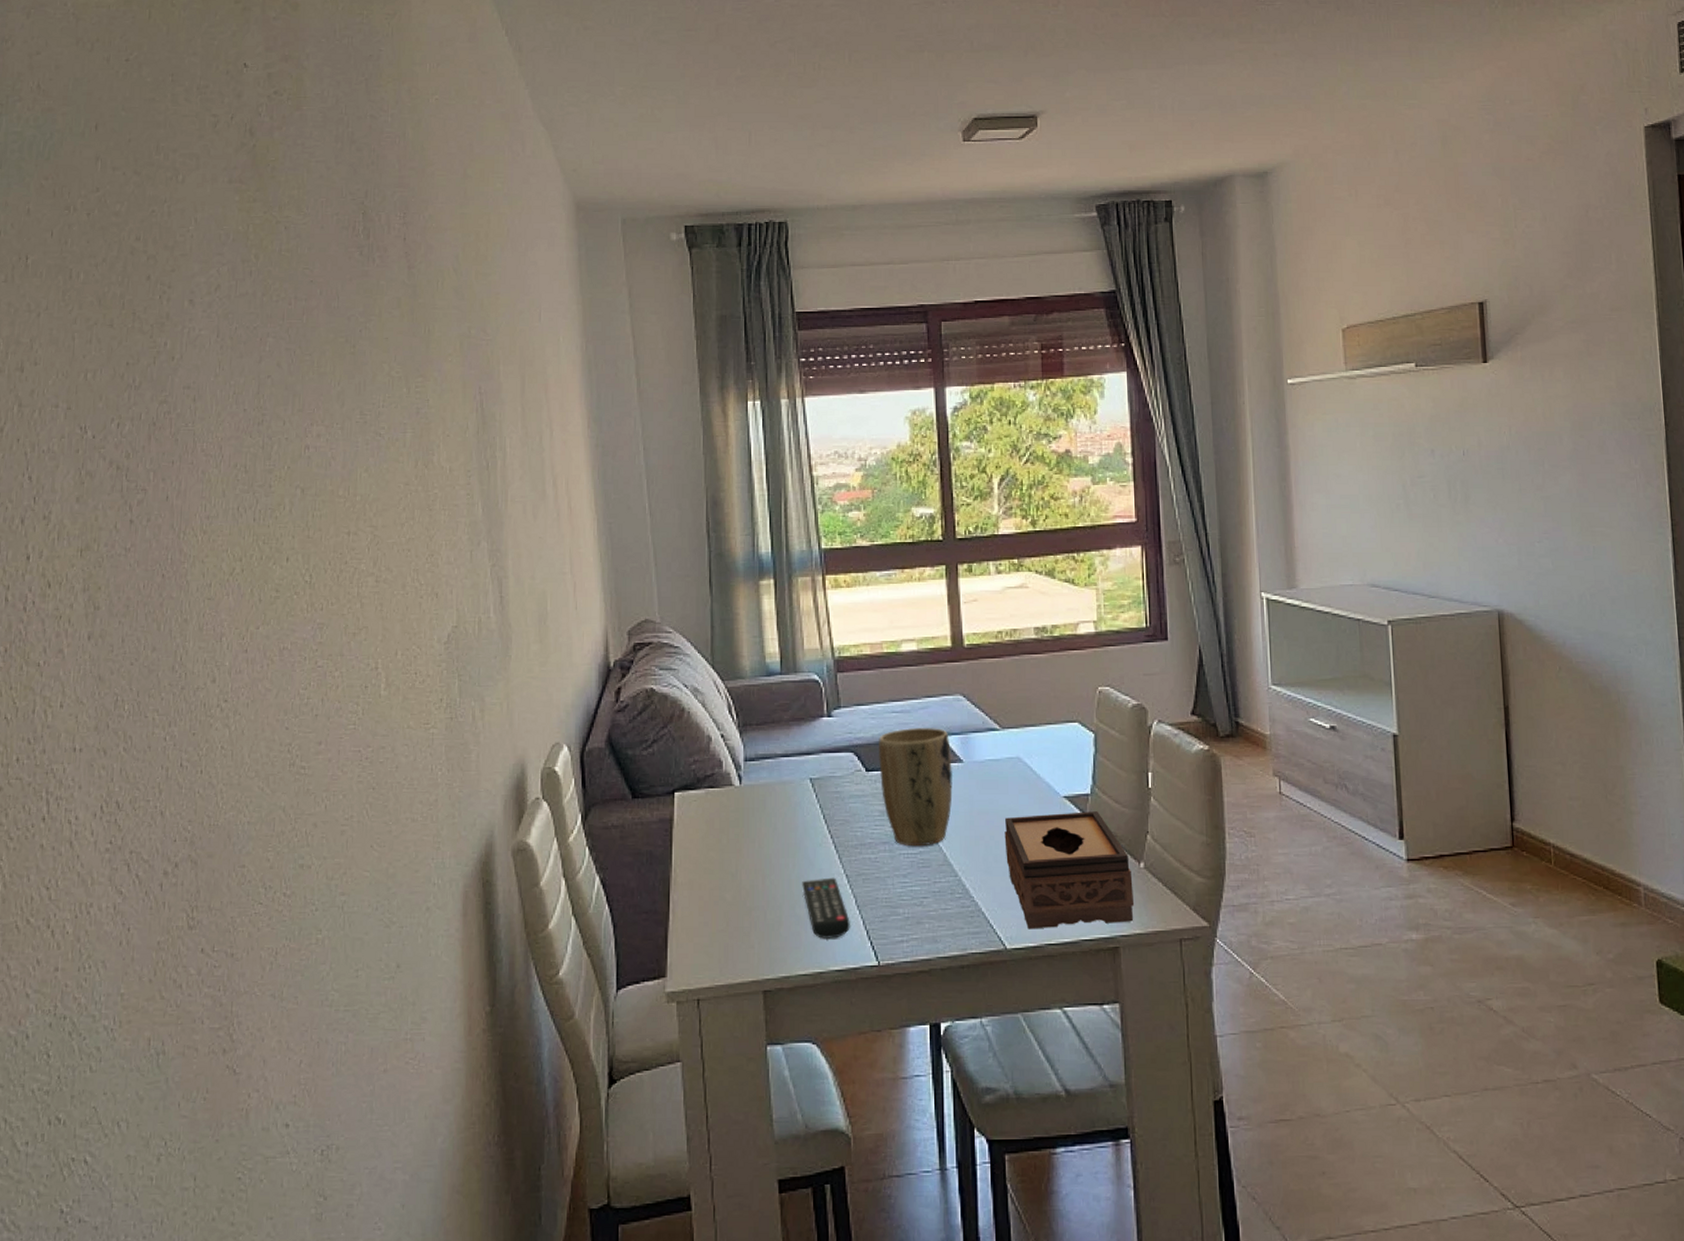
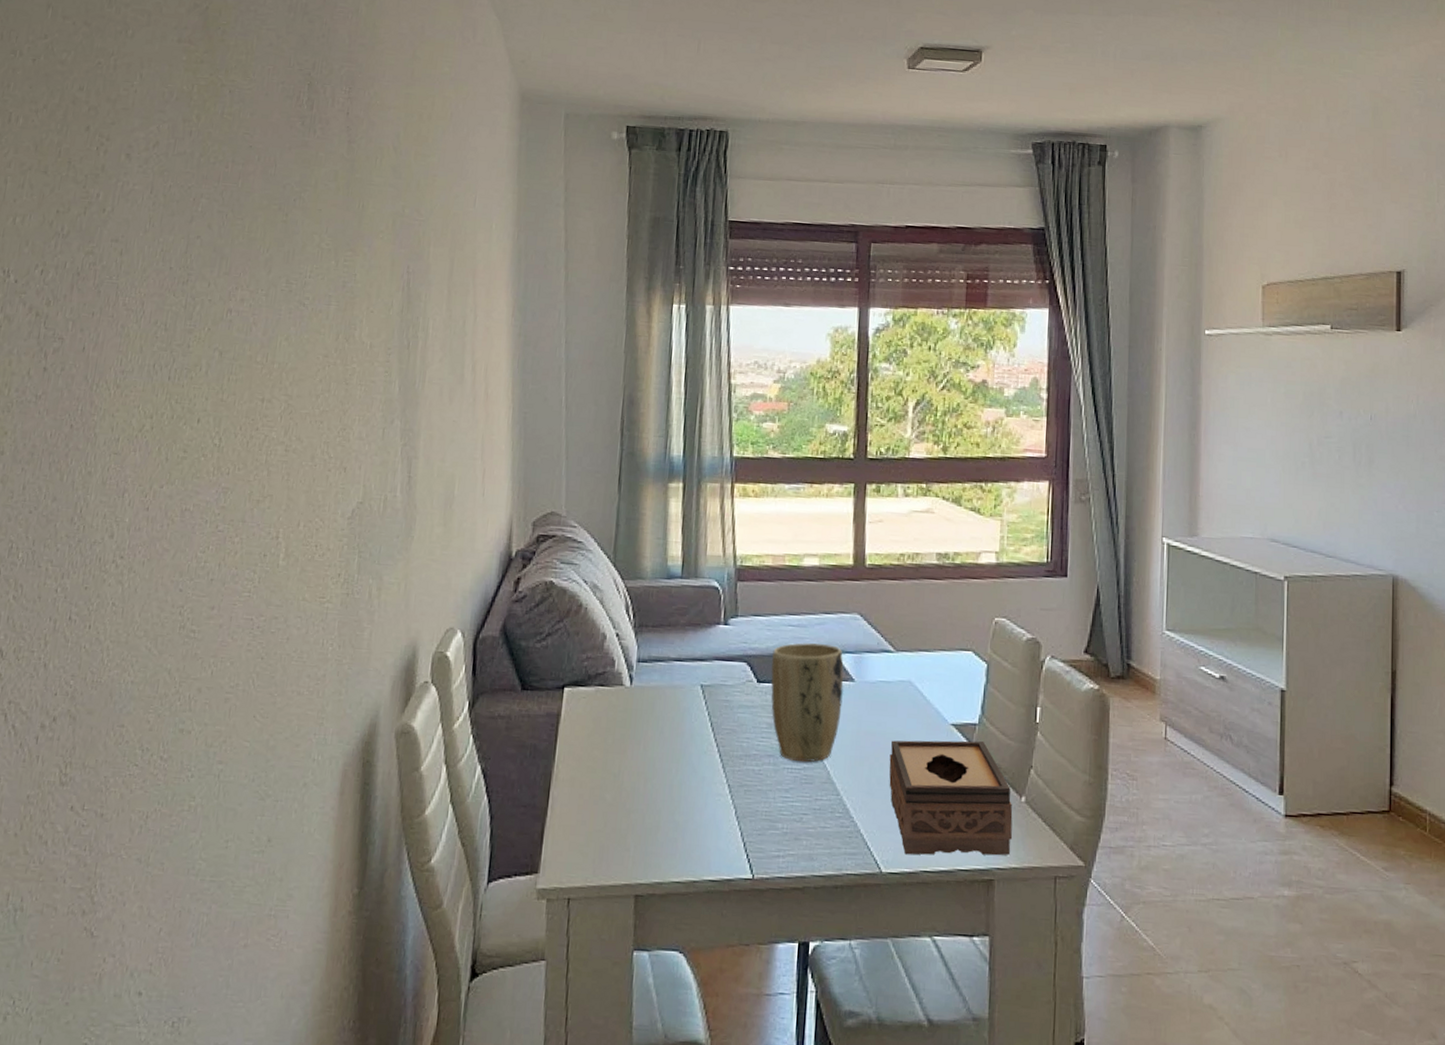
remote control: present [802,877,851,939] -> none [683,786,729,848]

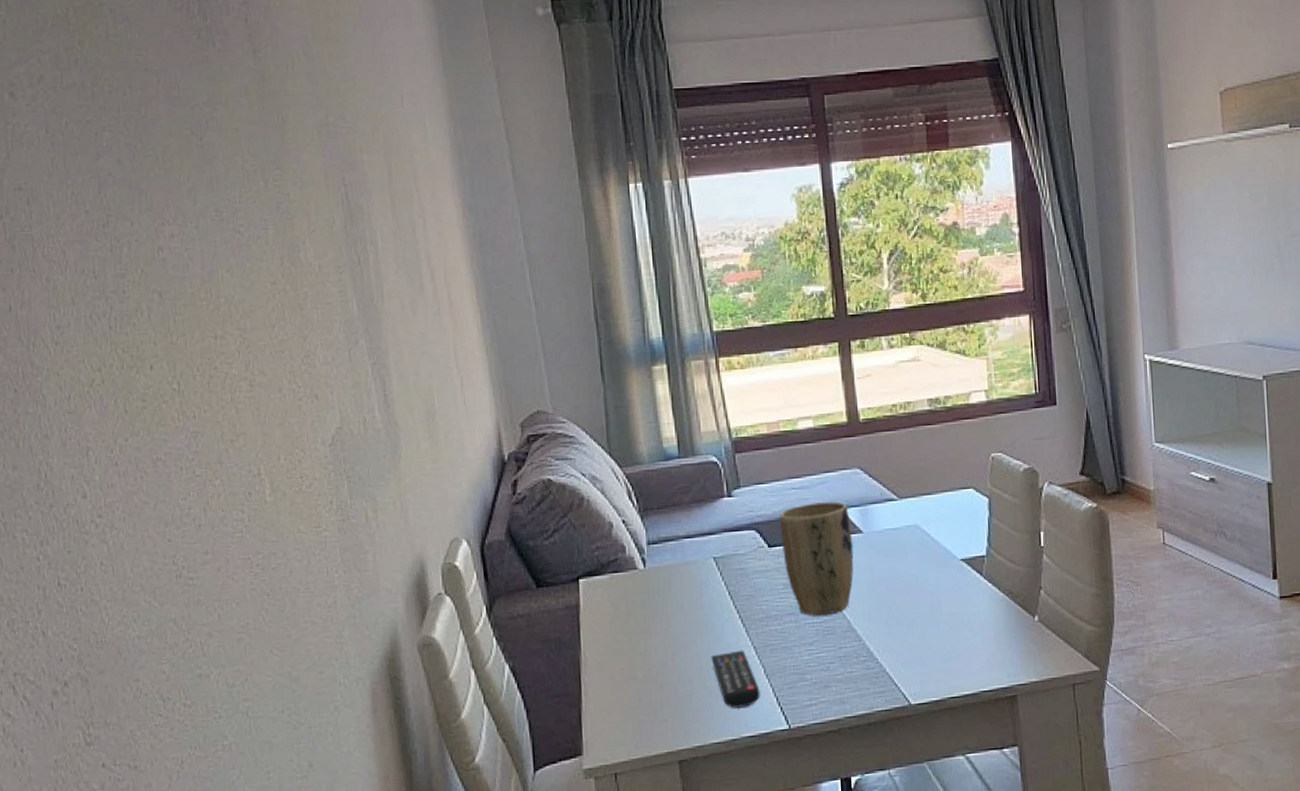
remote control: none [683,786,729,848] -> present [711,650,761,708]
tissue box: present [889,740,1013,856] -> none [905,571,1030,685]

